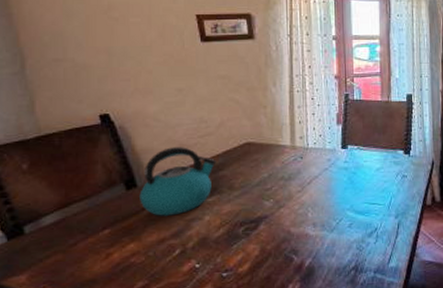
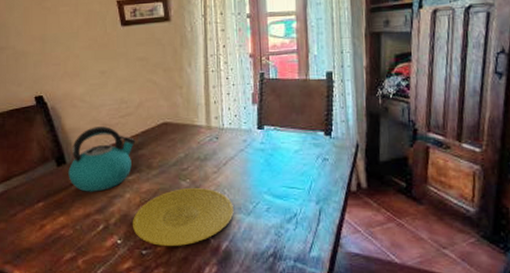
plate: none [211,207,317,267] -> present [132,188,234,246]

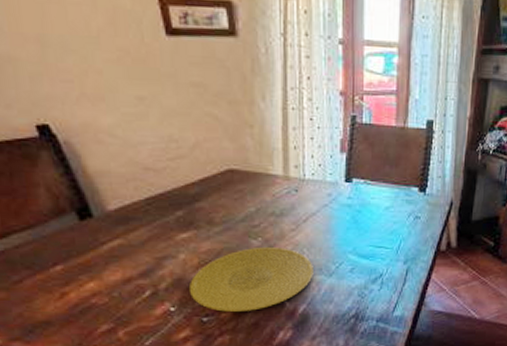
kettle: present [68,126,136,192] -> none [96,171,192,252]

